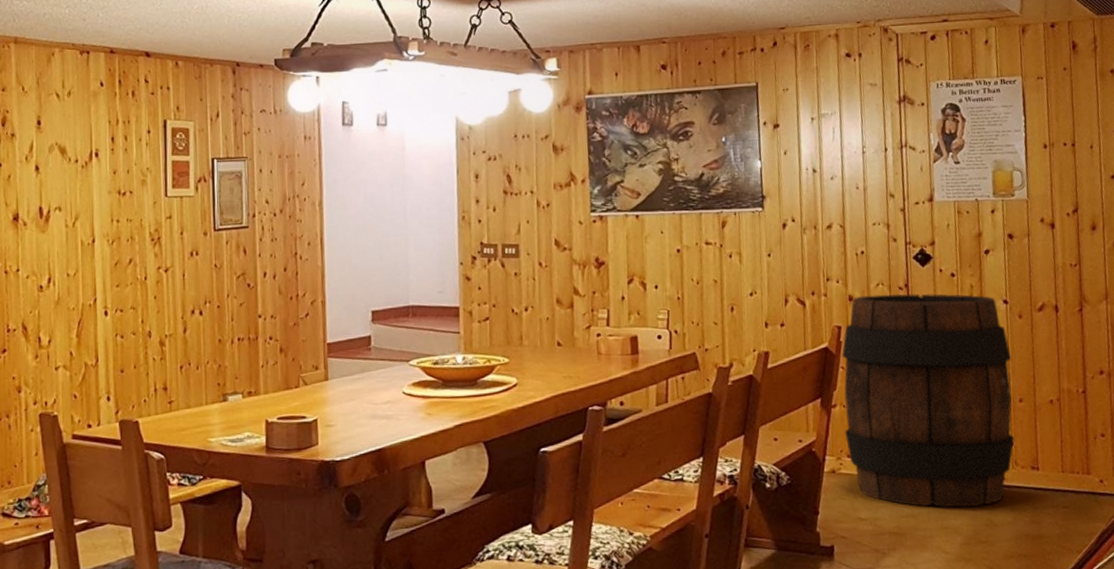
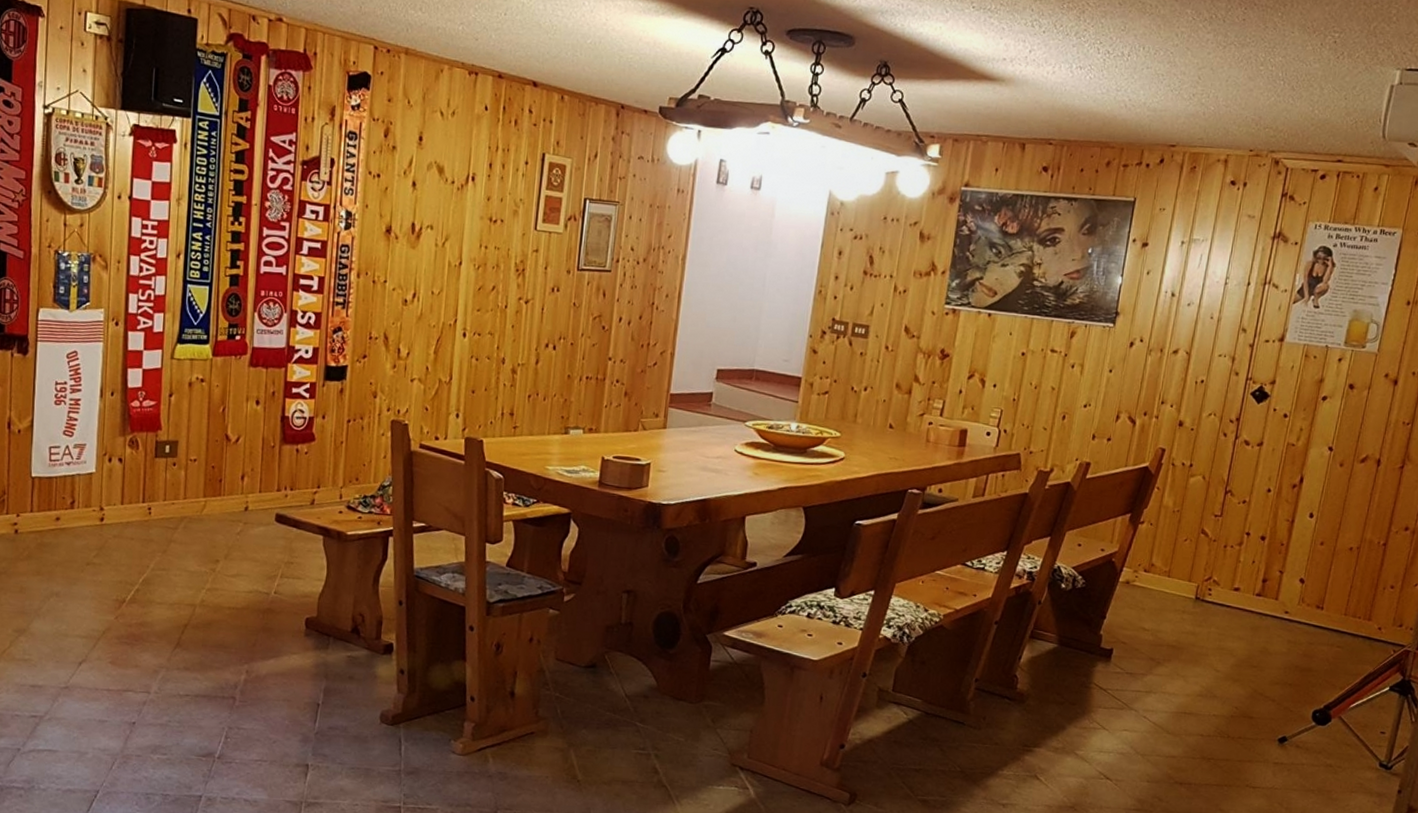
barrel: present [841,294,1015,508] -> none [1146,423,1324,634]

